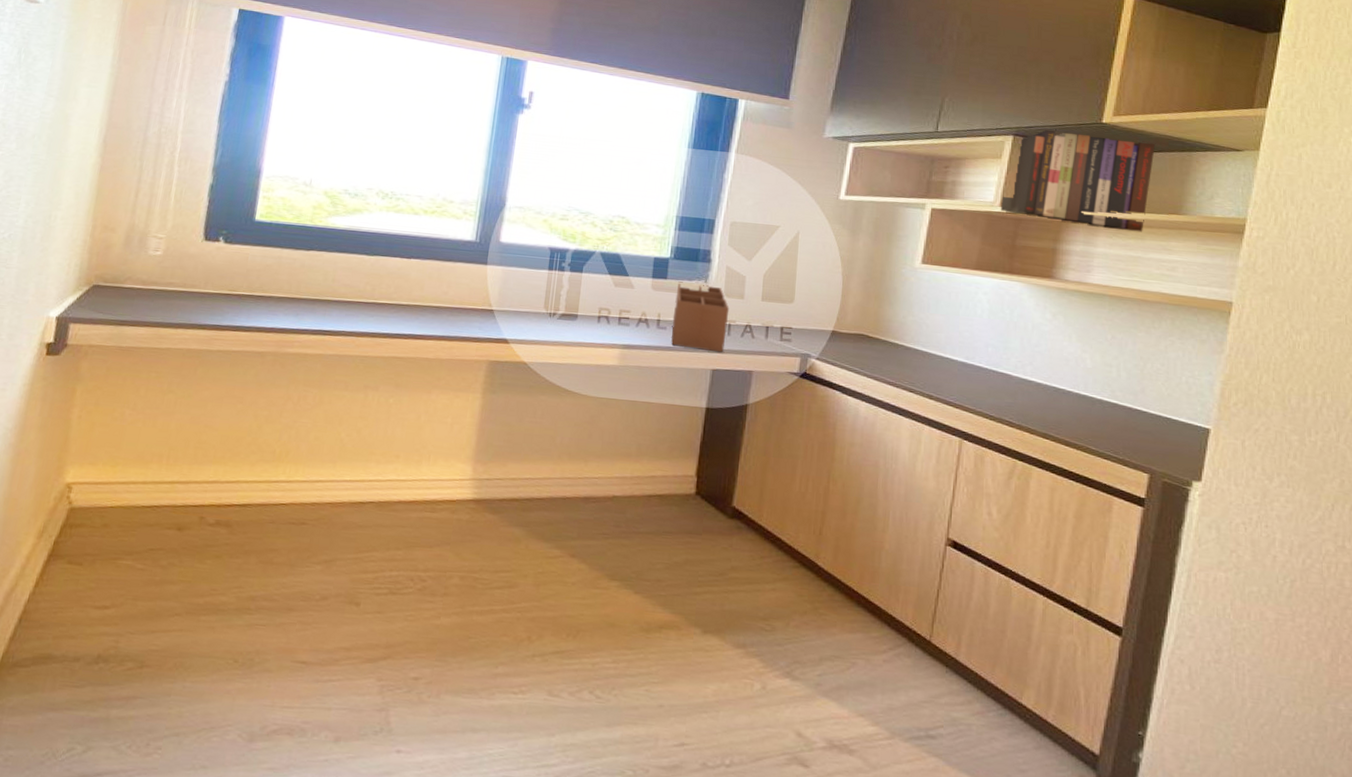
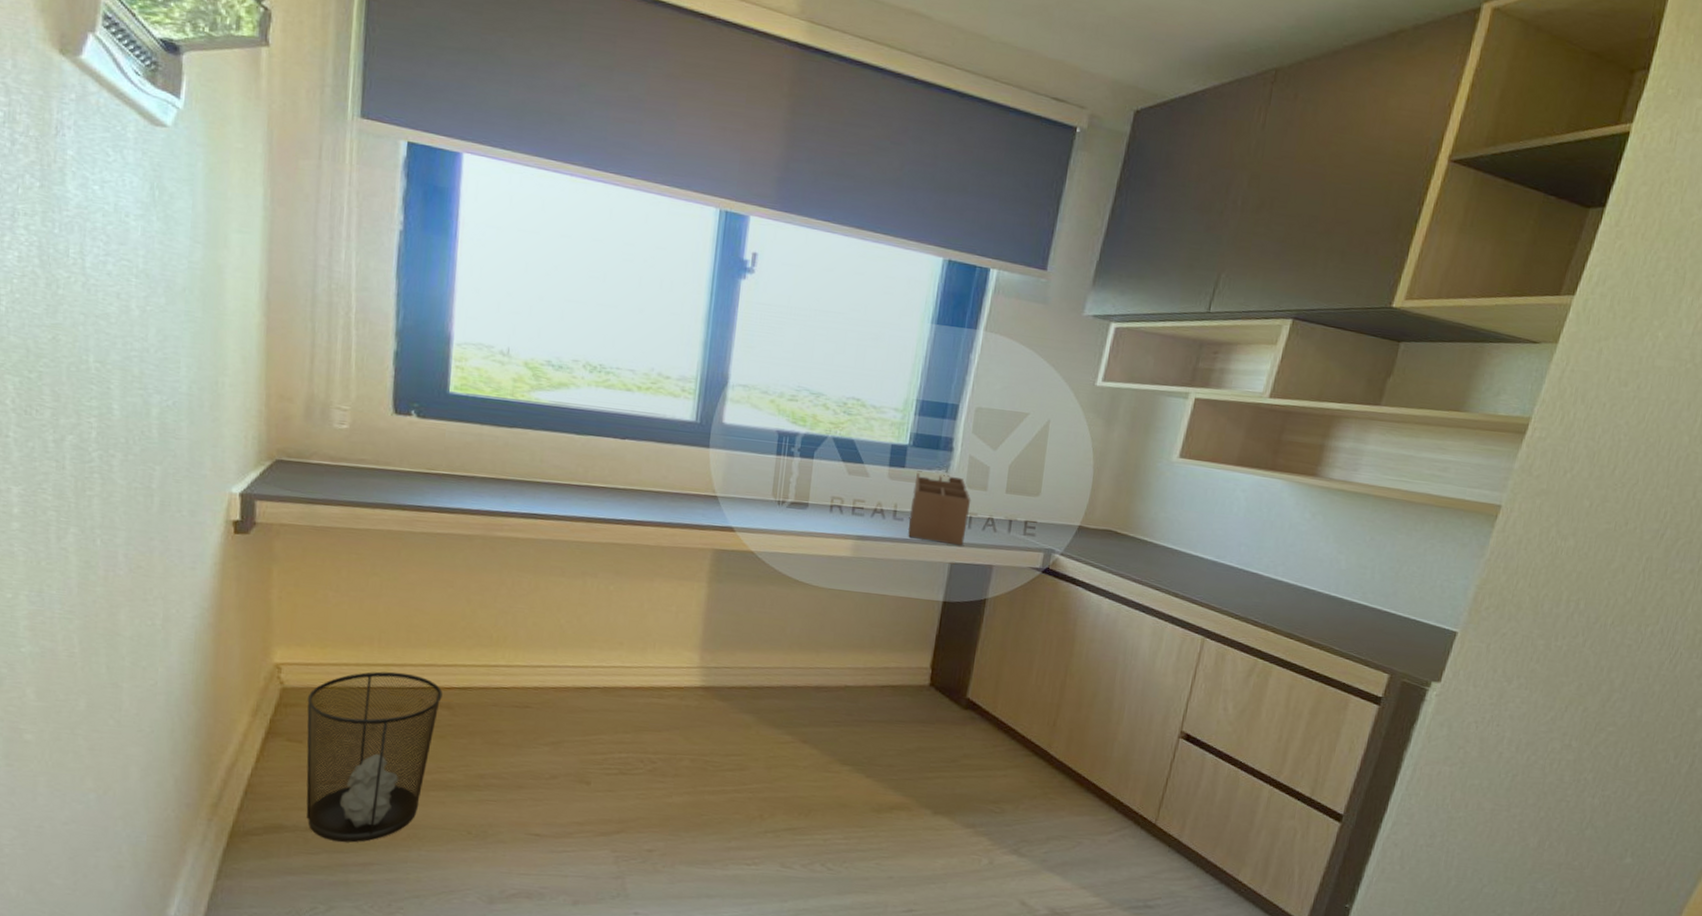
waste bin: none [76,489,223,674] -> present [306,671,443,843]
books: present [1000,129,1155,232] -> none [1269,313,1446,430]

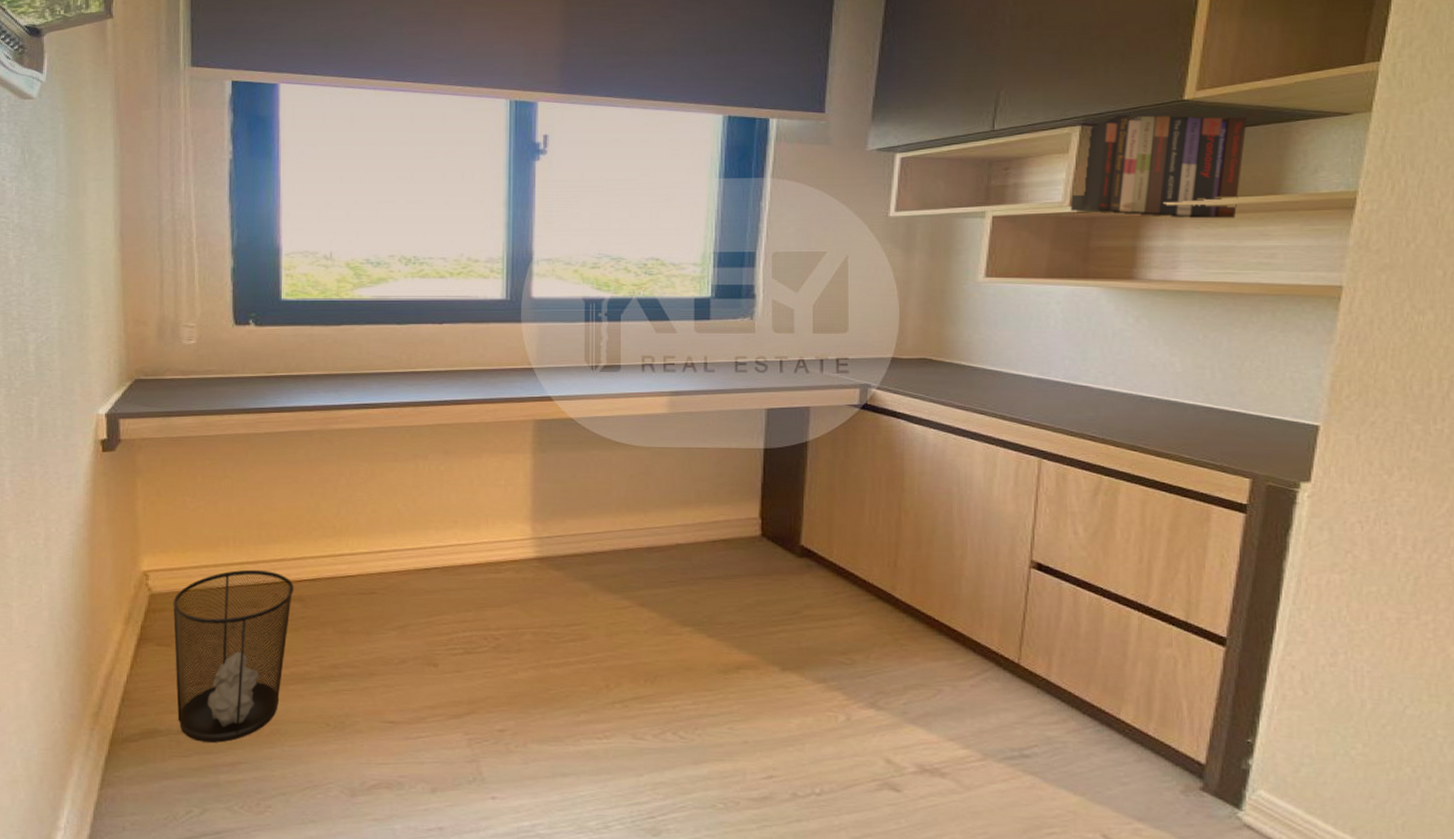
desk organizer: present [908,470,971,546] -> none [720,321,780,391]
books: none [1269,313,1446,430] -> present [1070,113,1247,219]

